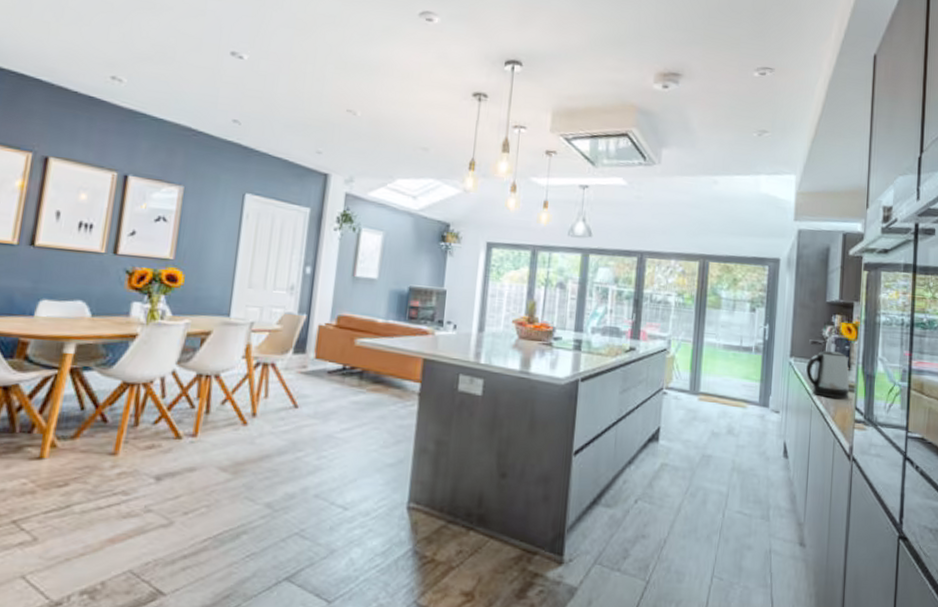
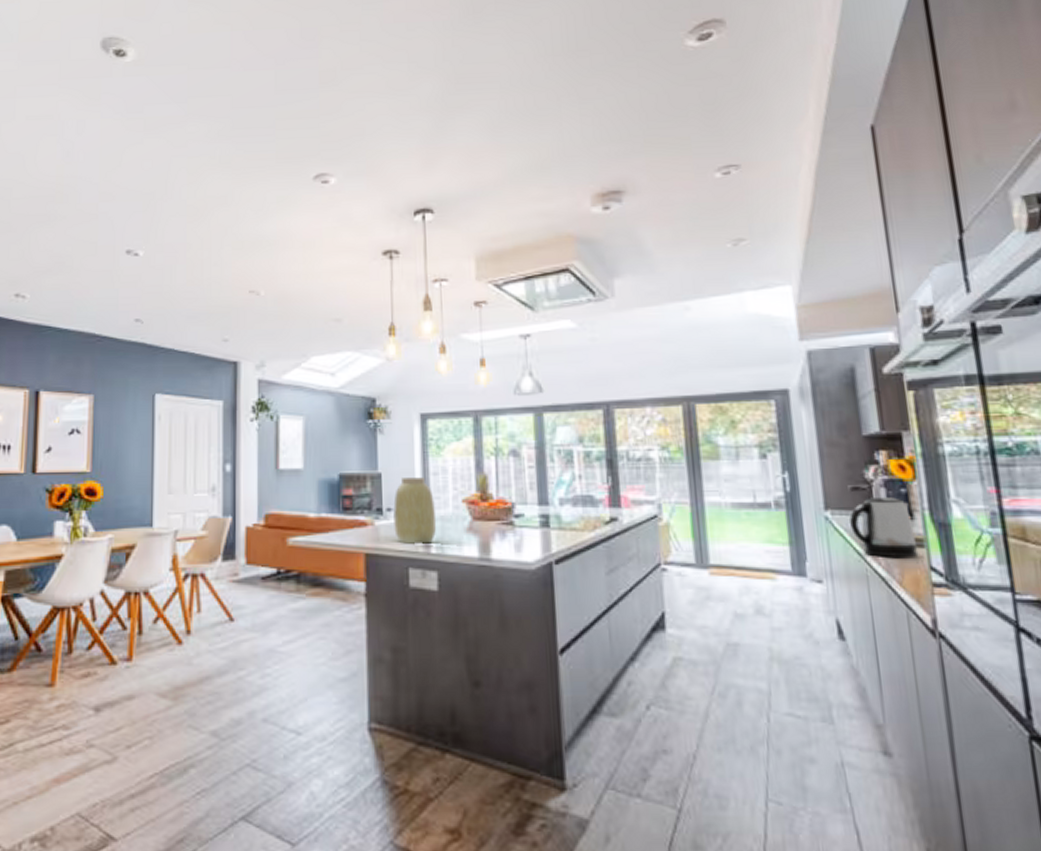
vase: none [451,296,489,355] -> present [393,477,437,544]

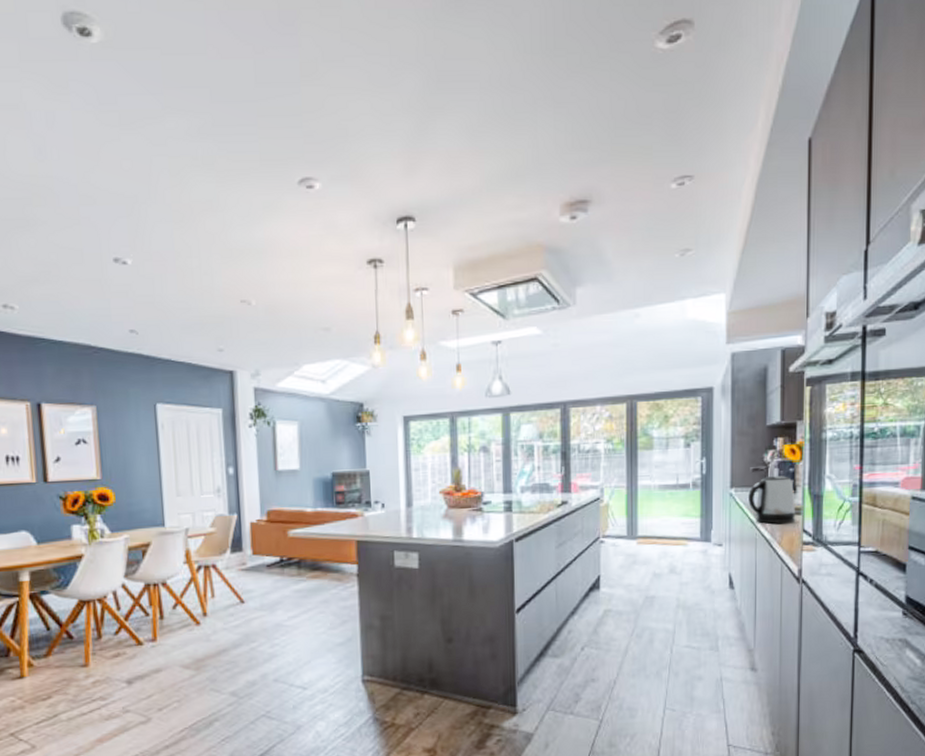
vase: present [393,477,437,544] -> none [380,473,418,531]

